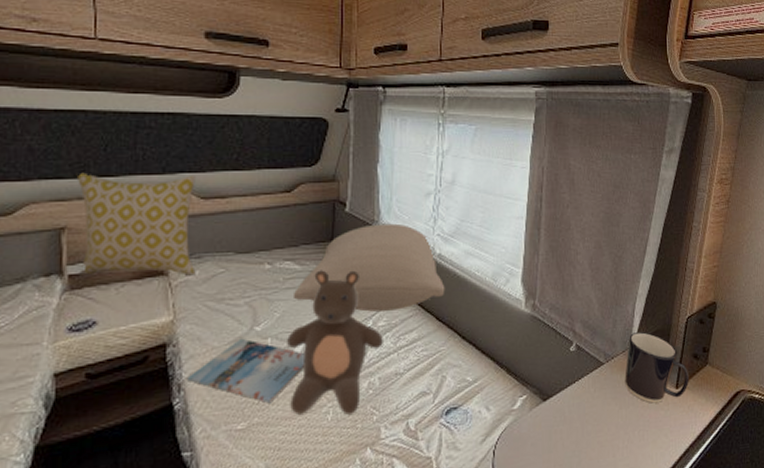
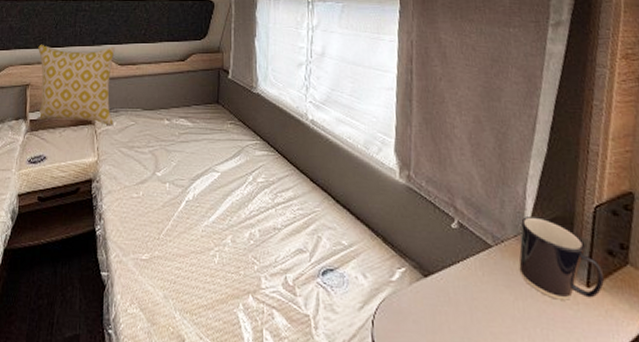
magazine: present [188,338,306,404] -> none [106,181,196,241]
teddy bear: present [287,270,385,415] -> none [181,128,263,261]
pillow: present [292,223,445,312] -> none [186,90,319,169]

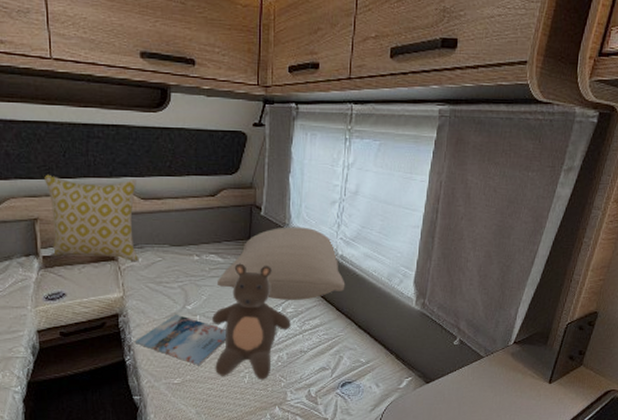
magazine: none [106,181,196,241] -> present [135,314,227,366]
teddy bear: none [181,128,263,261] -> present [212,263,292,380]
pillow: none [186,90,319,169] -> present [216,226,346,300]
mug: present [519,217,605,300] -> none [501,333,563,394]

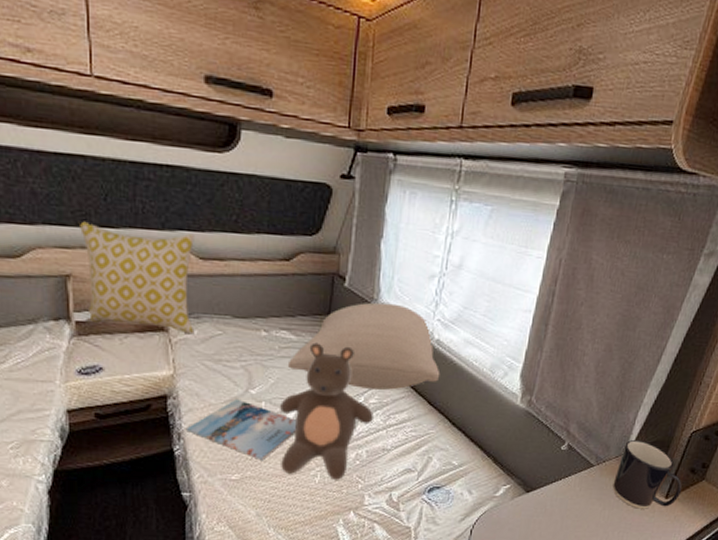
mug: none [501,333,563,394] -> present [612,440,683,509]

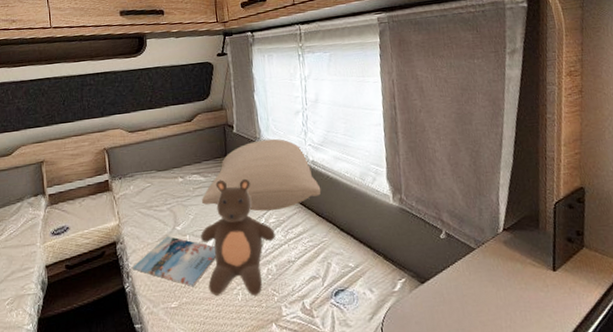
pillow: present [80,221,195,335] -> none [48,115,131,194]
mug: present [612,440,683,509] -> none [496,218,567,286]

